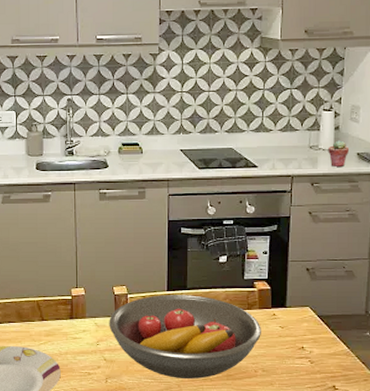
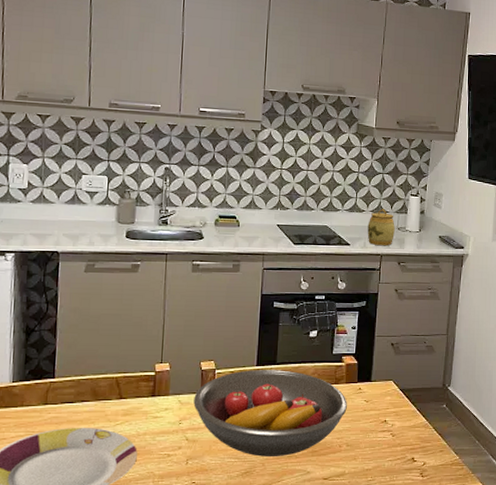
jar: none [276,127,306,167] -> present [367,209,395,246]
potted succulent: present [328,140,349,167] -> none [414,223,432,248]

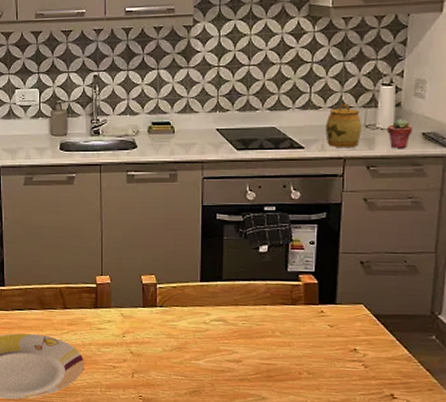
fruit bowl: present [193,369,347,457] -> none [136,285,307,379]
potted succulent: none [414,223,432,248] -> present [387,118,412,148]

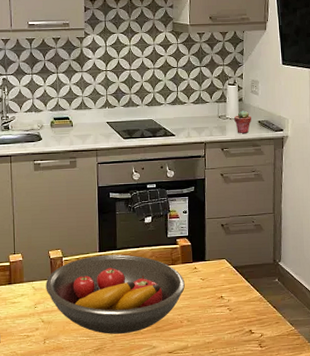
fruit bowl: none [136,285,307,379] -> present [45,254,185,334]
jar: present [325,104,362,148] -> none [190,100,216,135]

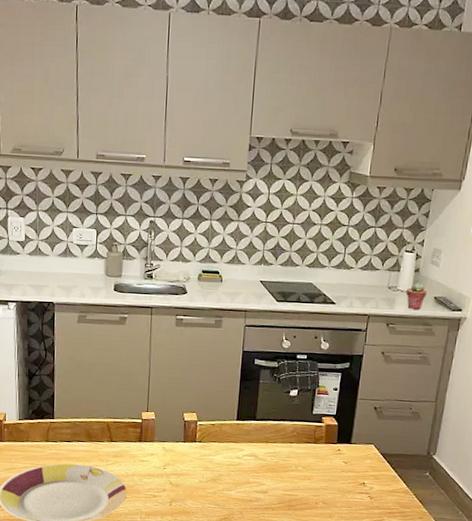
fruit bowl: present [45,254,185,334] -> none [177,423,326,507]

